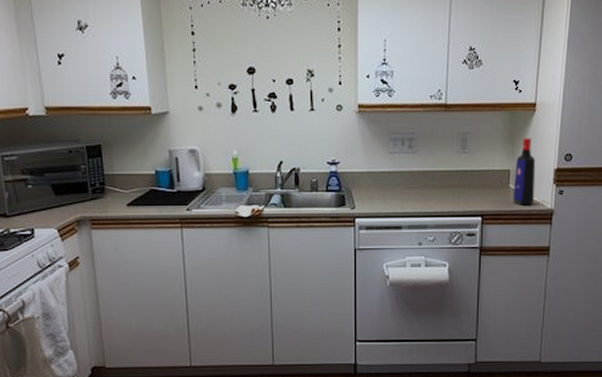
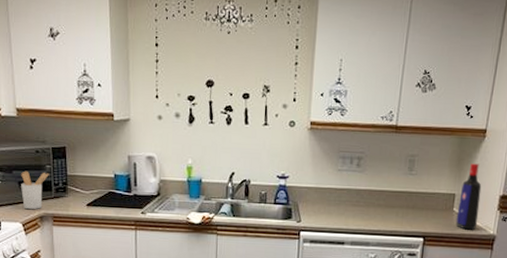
utensil holder: none [54,172,84,213] -> present [21,171,49,209]

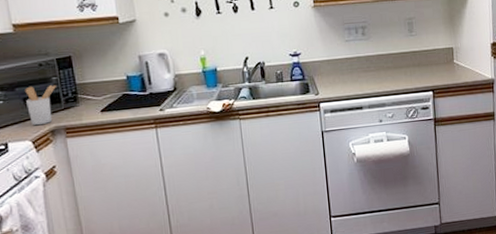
liquor bottle: present [456,163,482,230] -> none [457,18,477,78]

